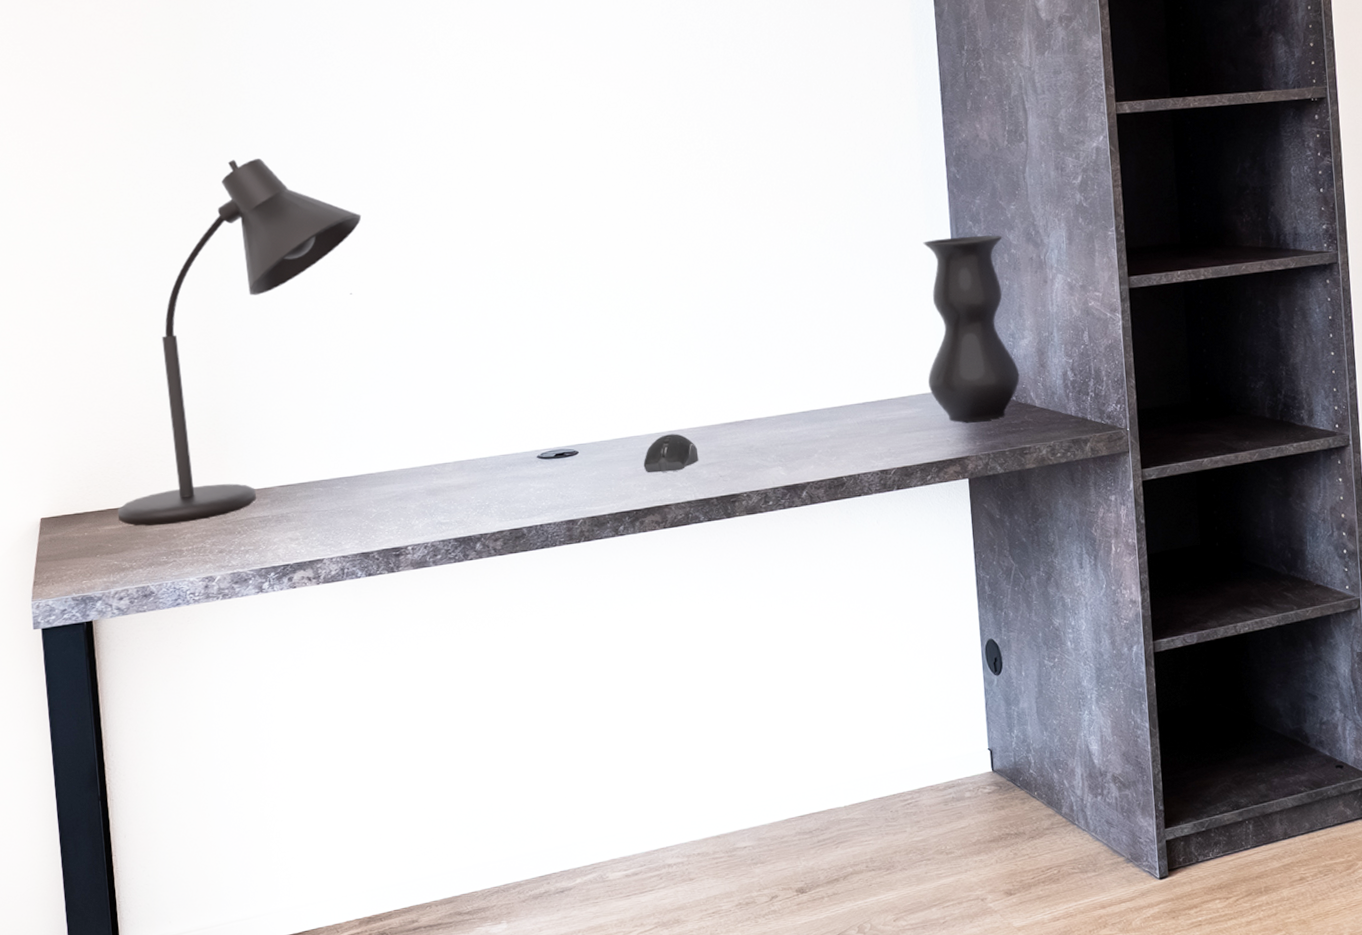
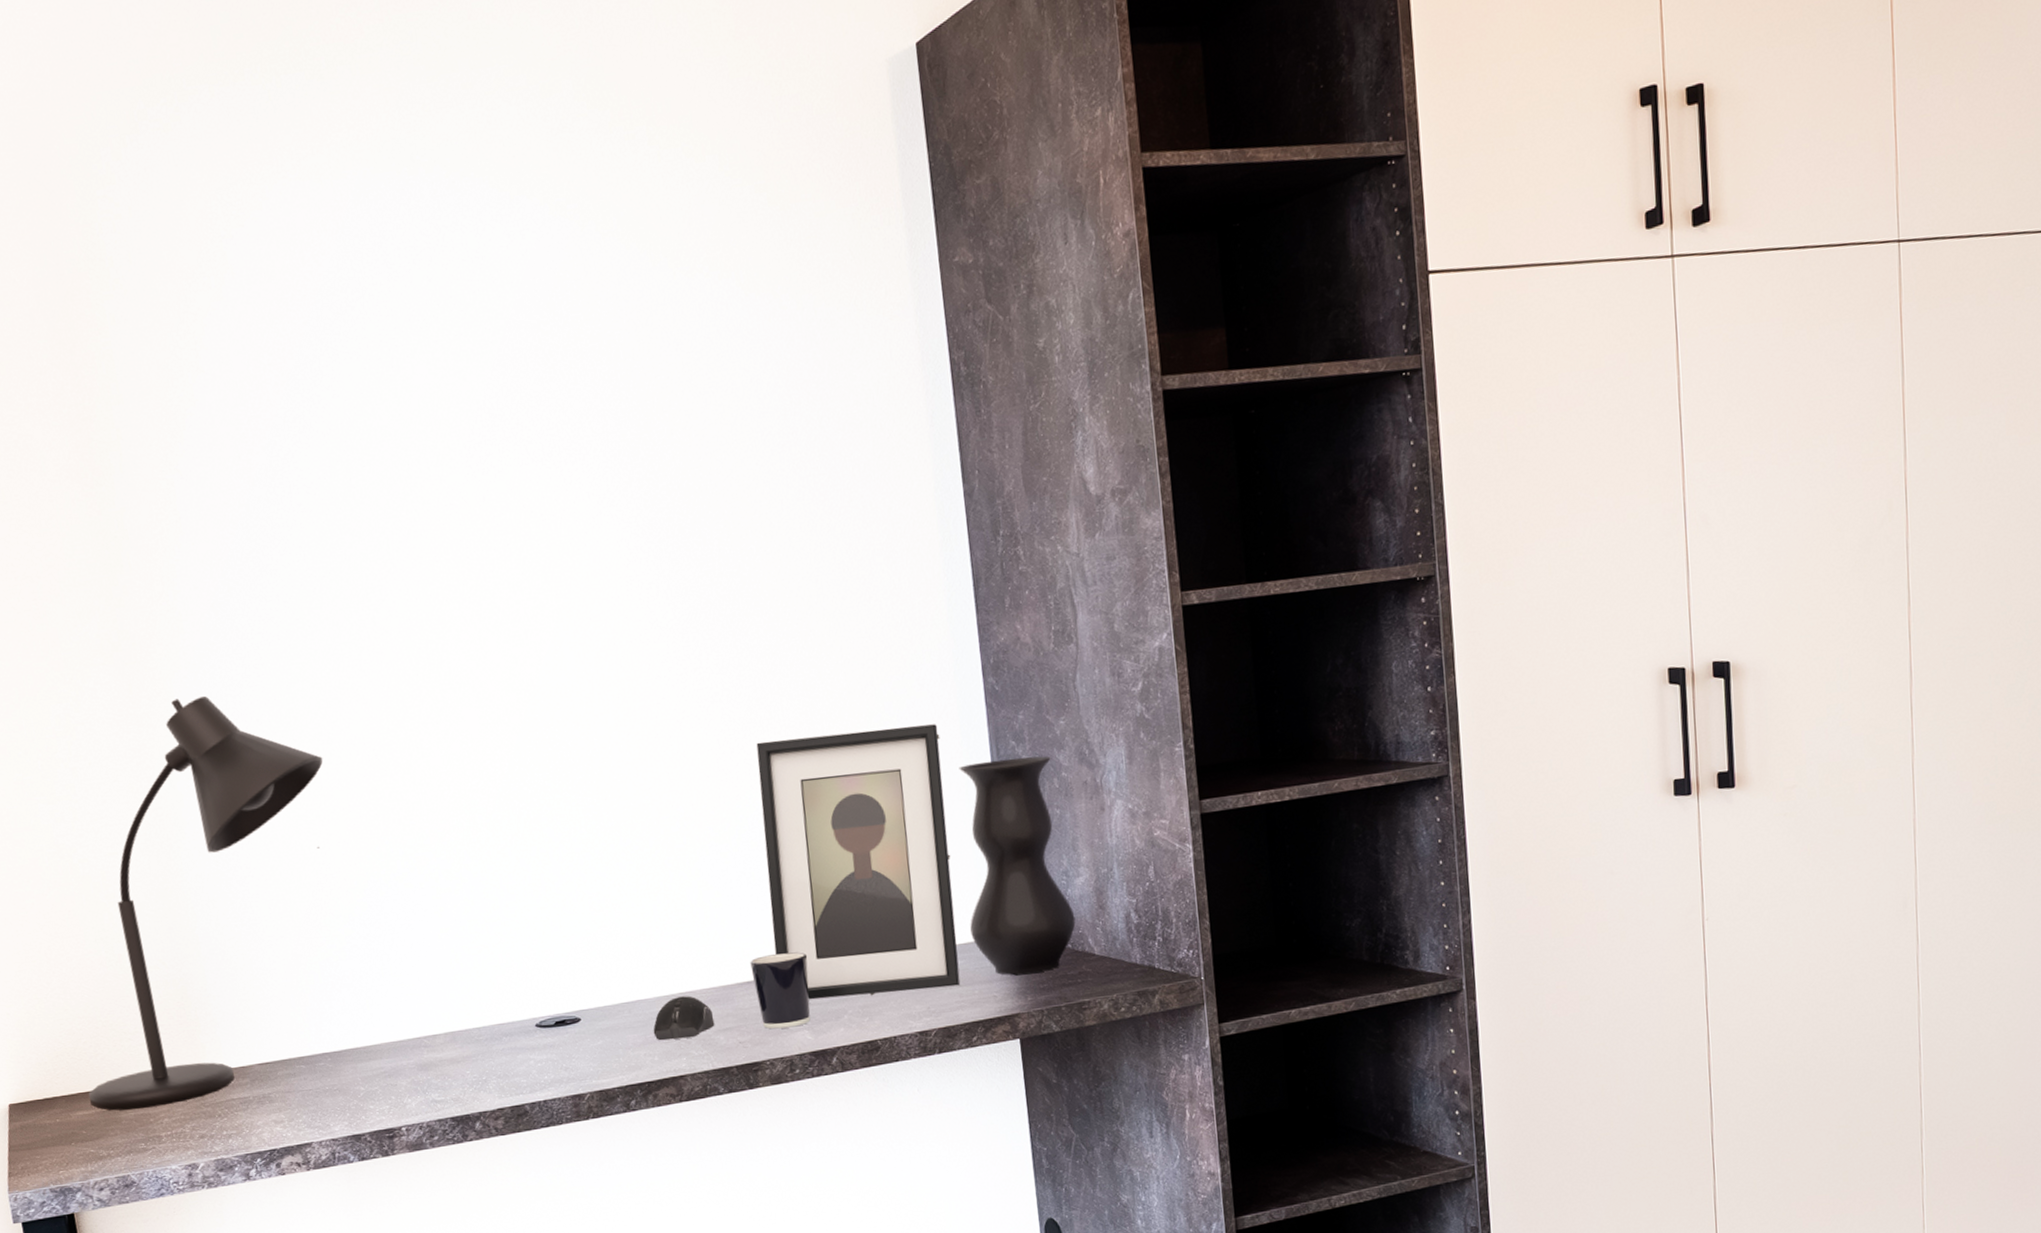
mug: none [733,397,785,465] -> present [750,952,811,1029]
picture frame: none [748,205,918,440] -> present [756,724,961,1000]

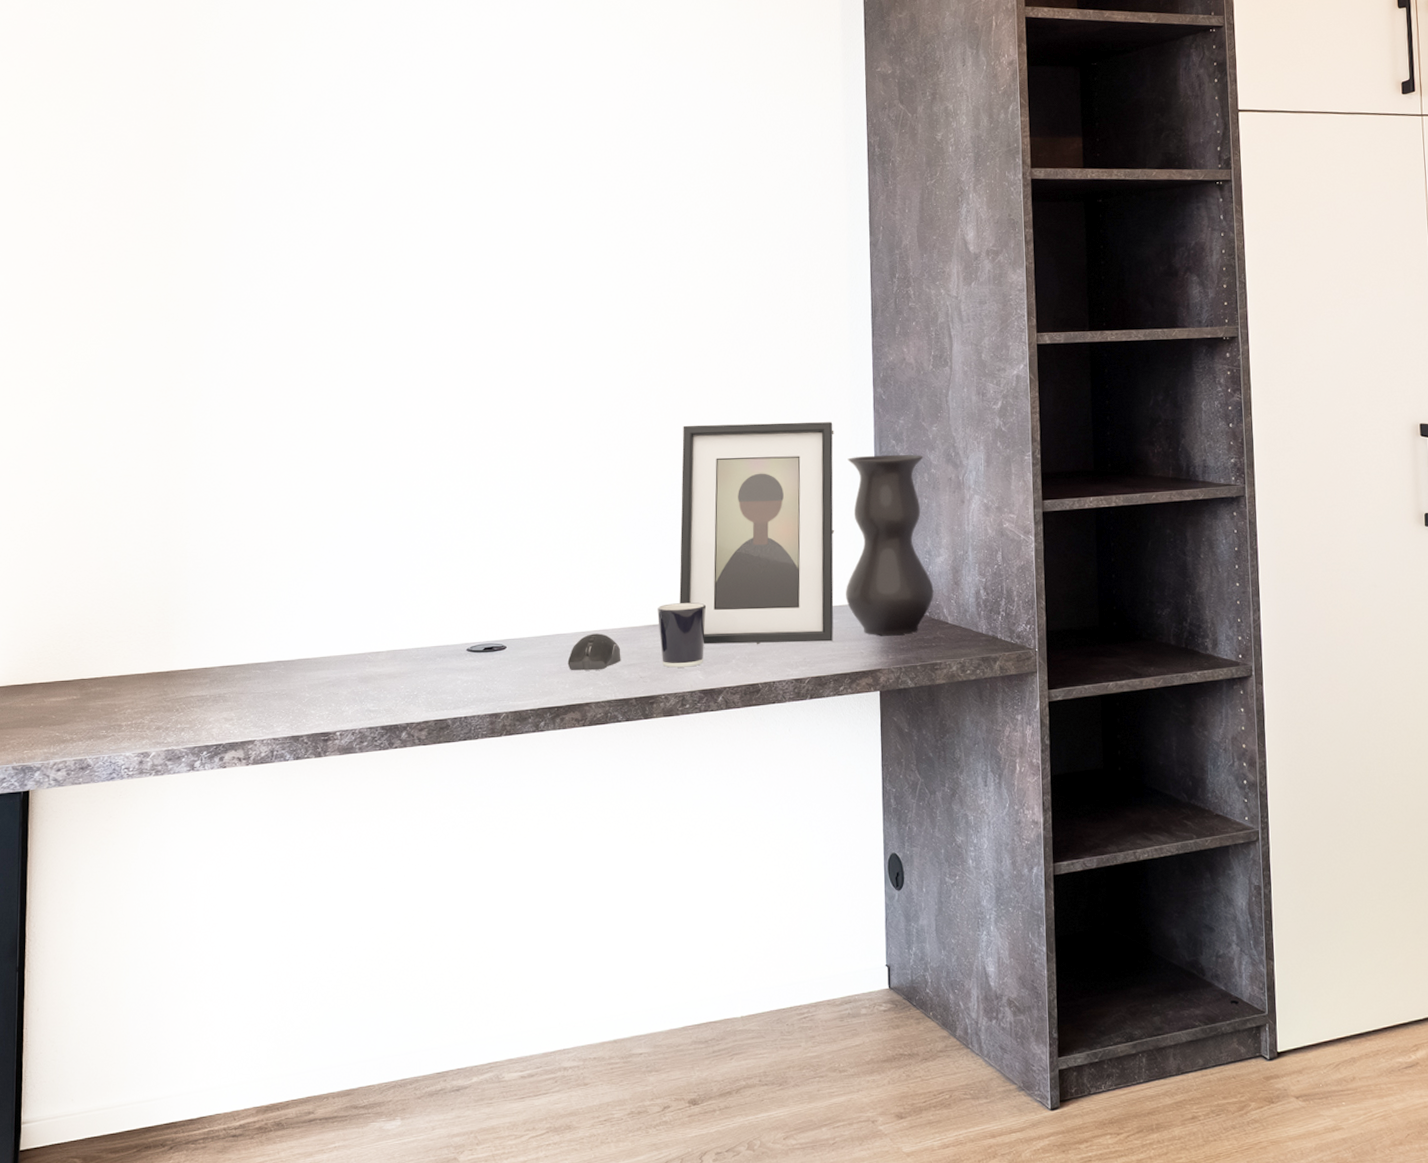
desk lamp: present [88,696,323,1111] -> none [64,352,320,700]

